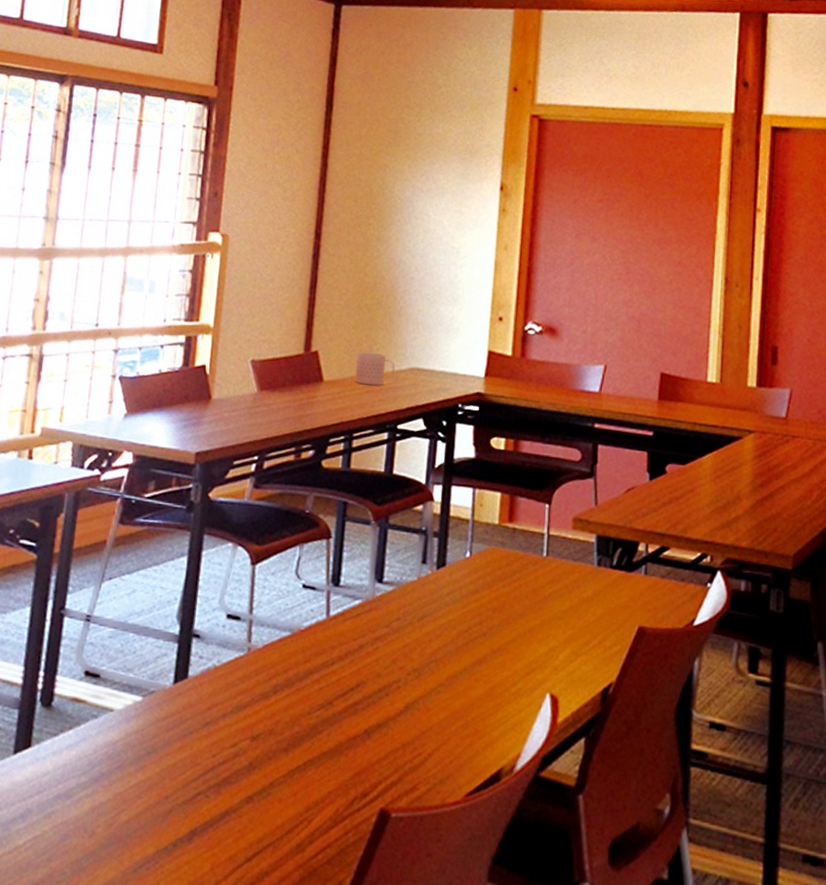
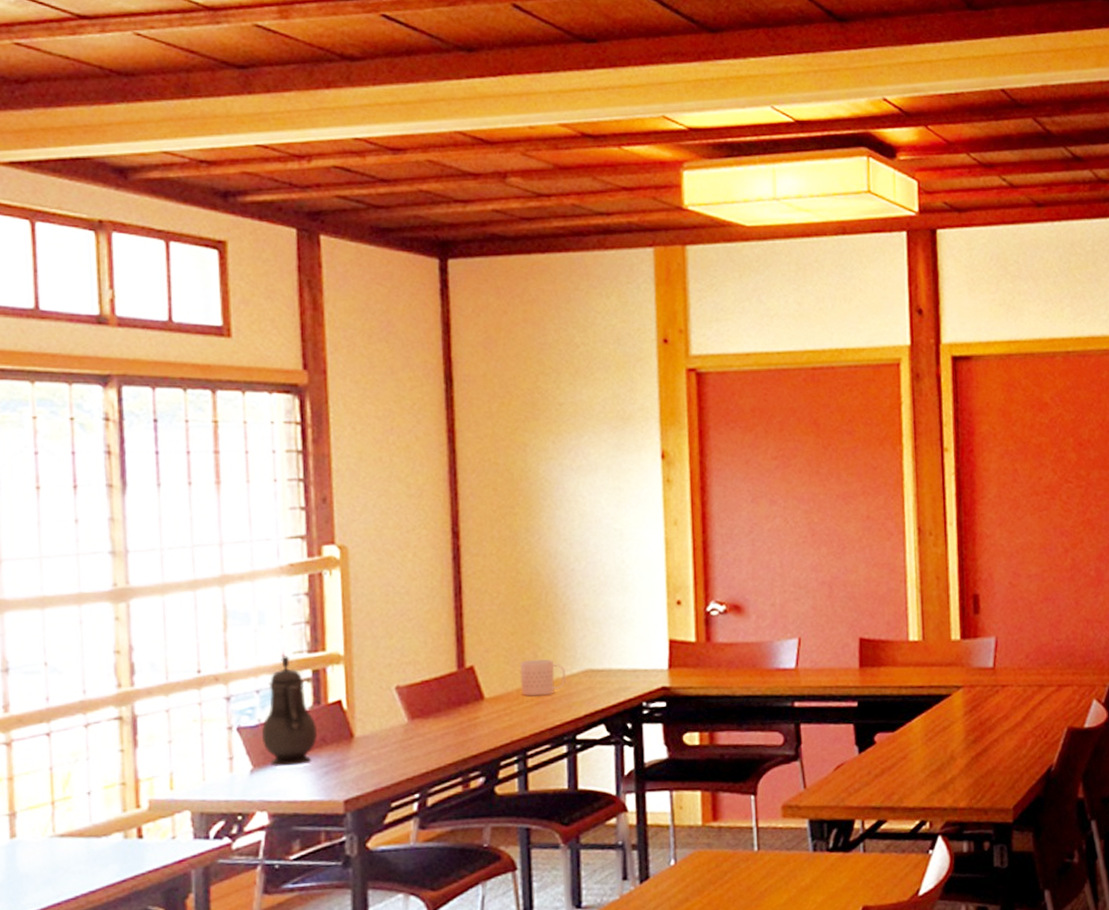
coffeepot: none [137,321,183,417] -> present [261,655,318,768]

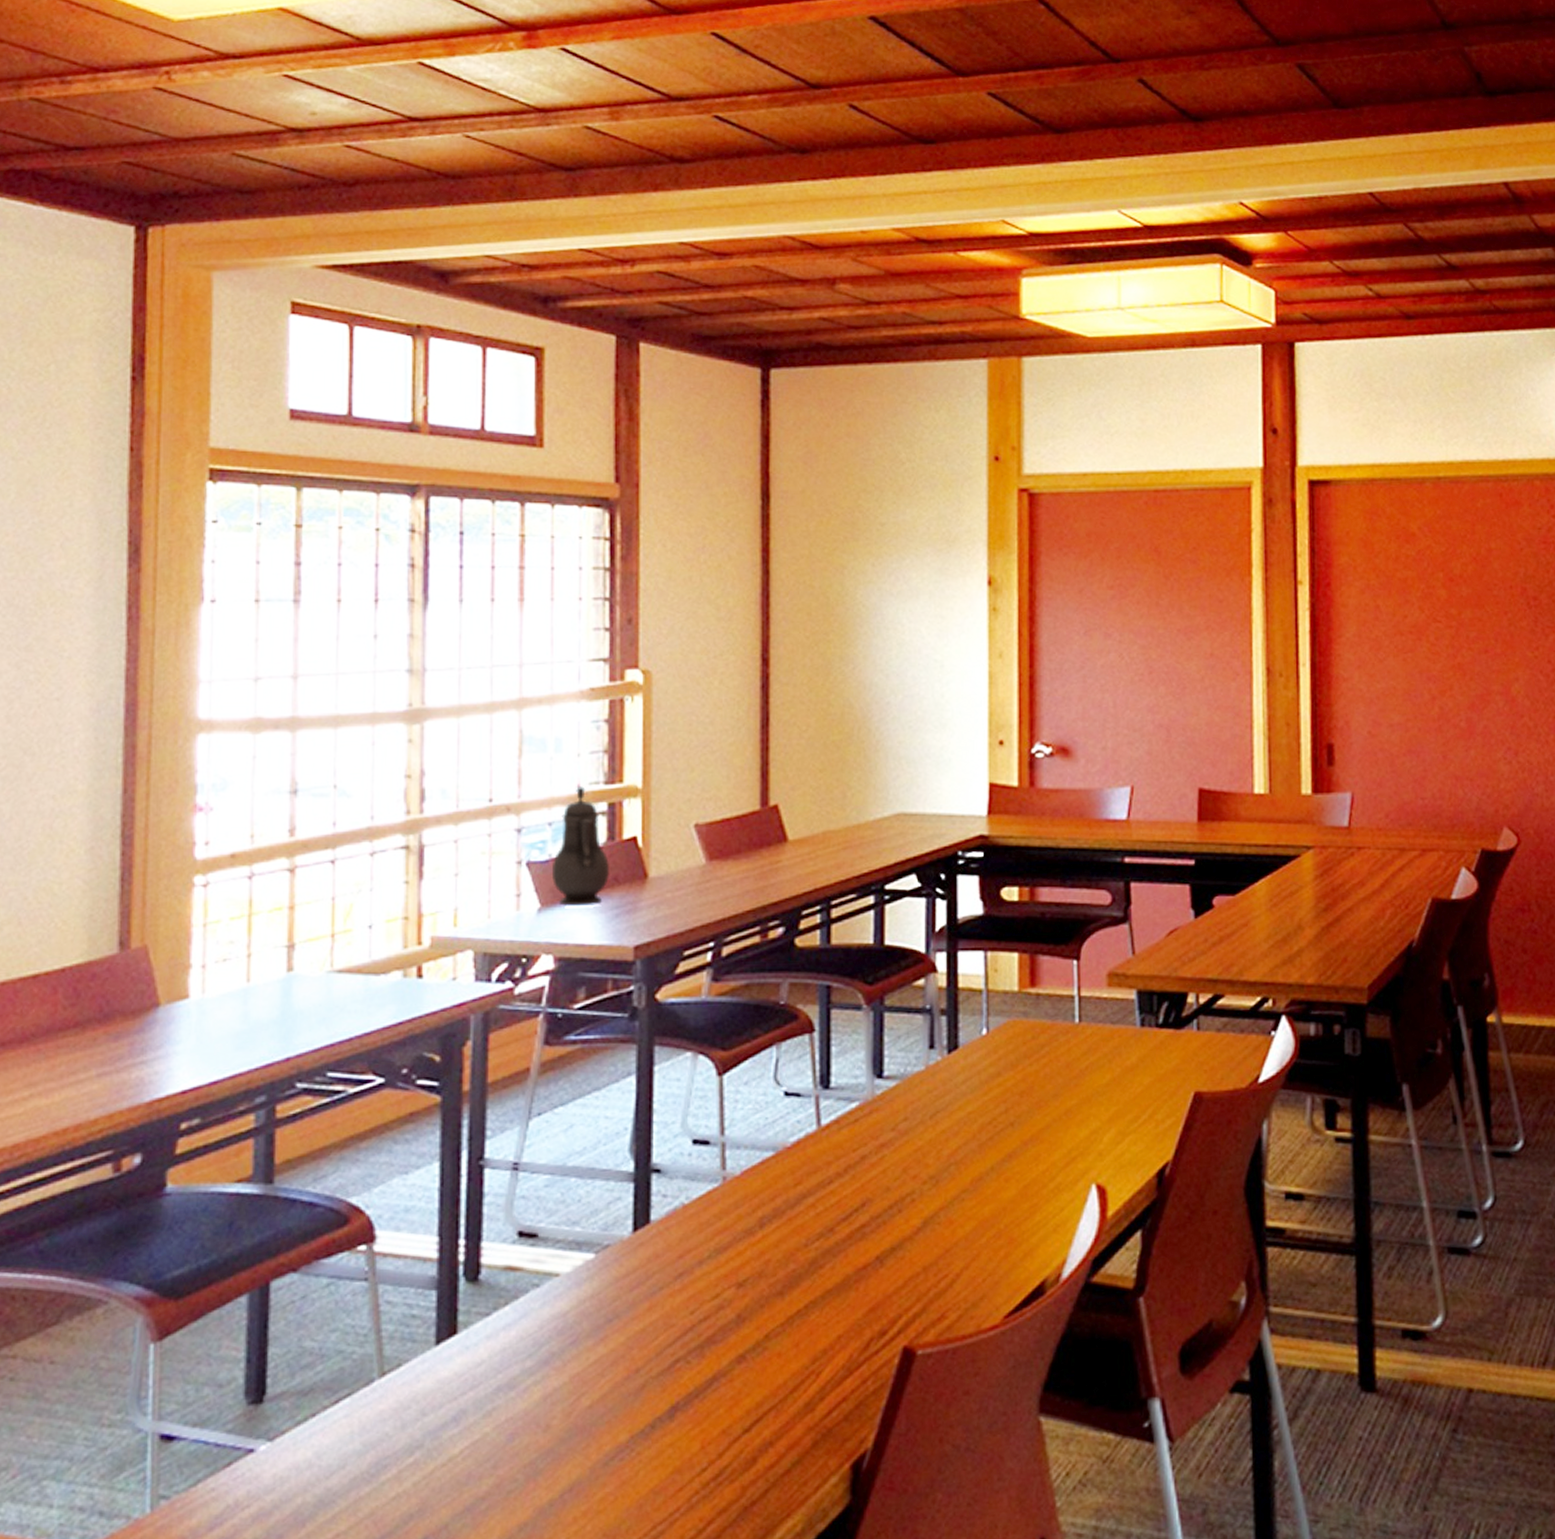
mug: present [519,659,565,696] -> none [827,799,875,840]

